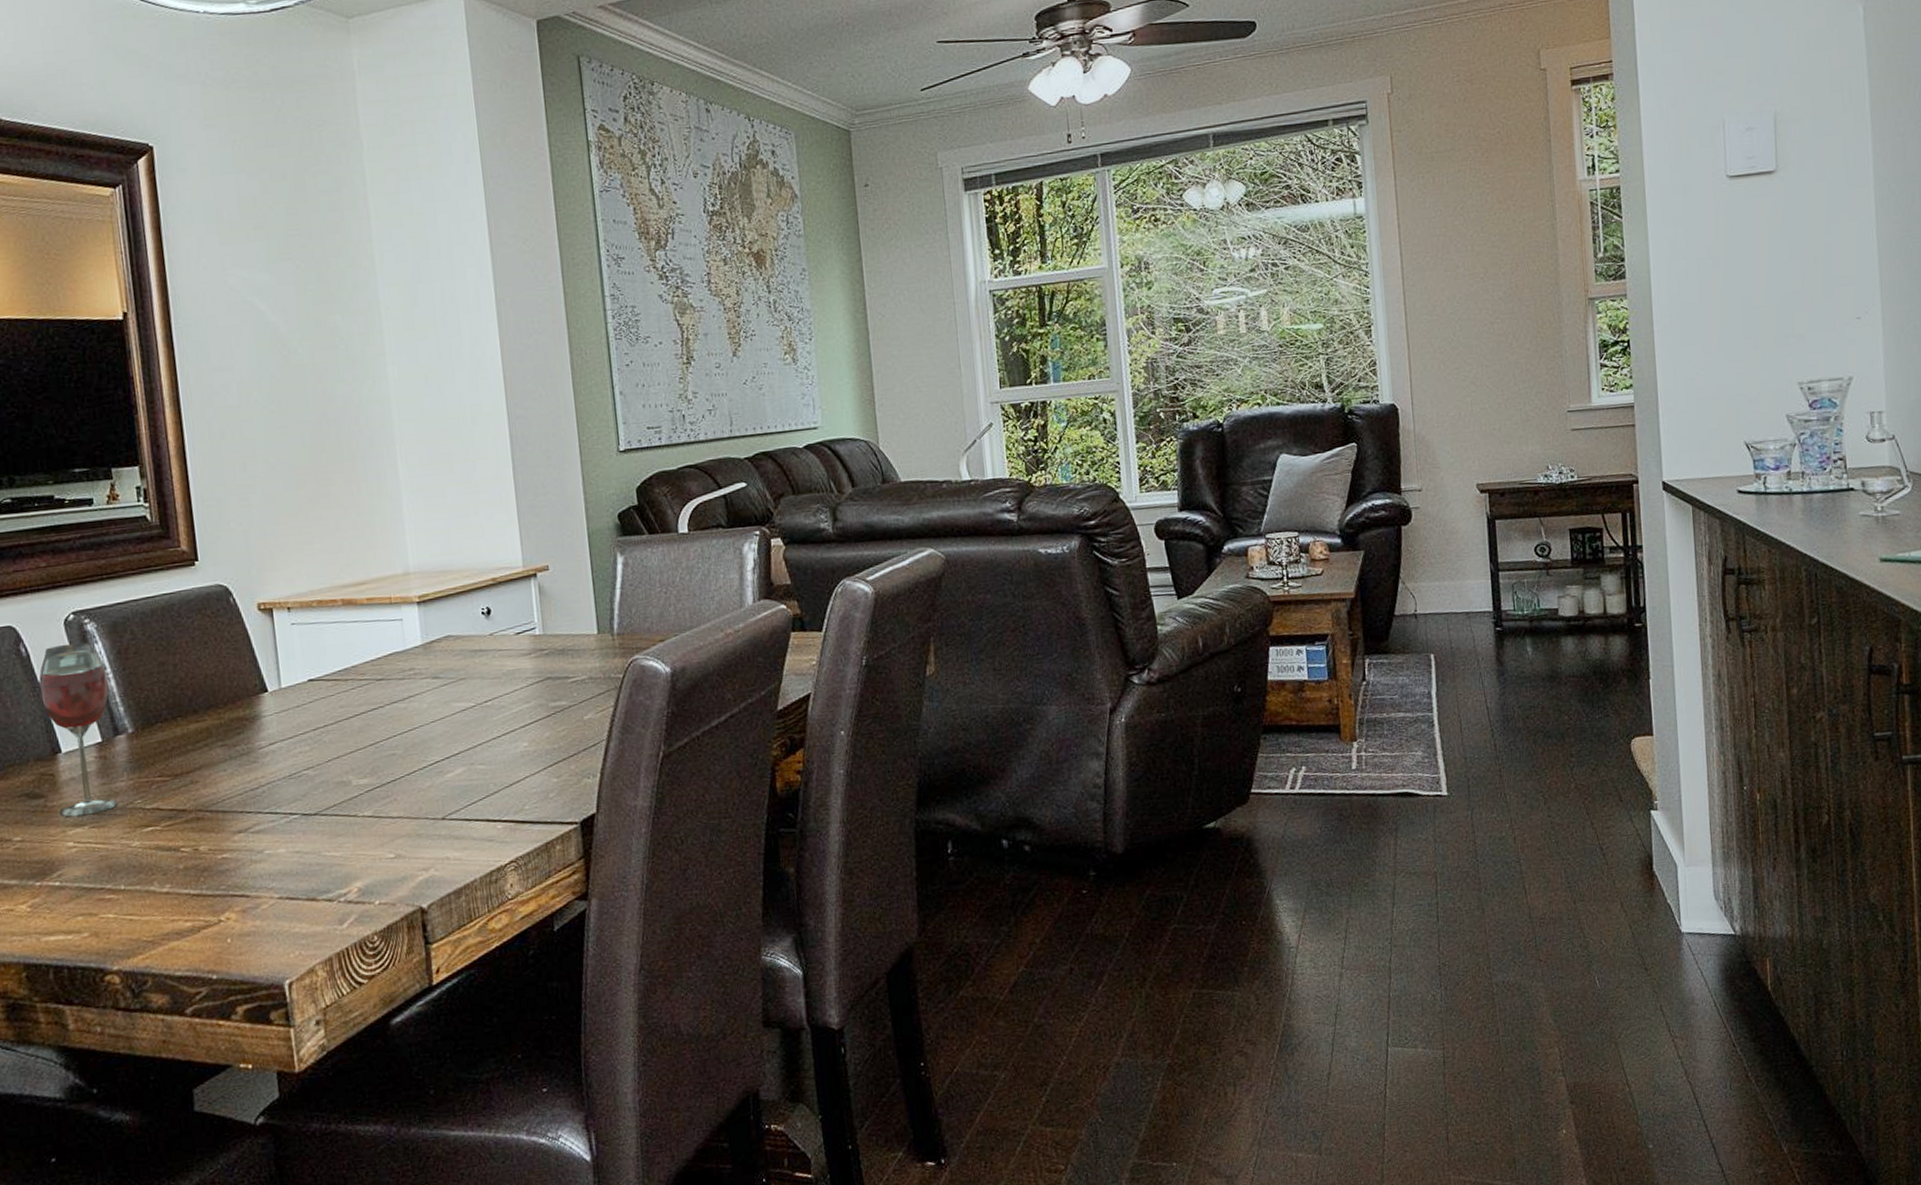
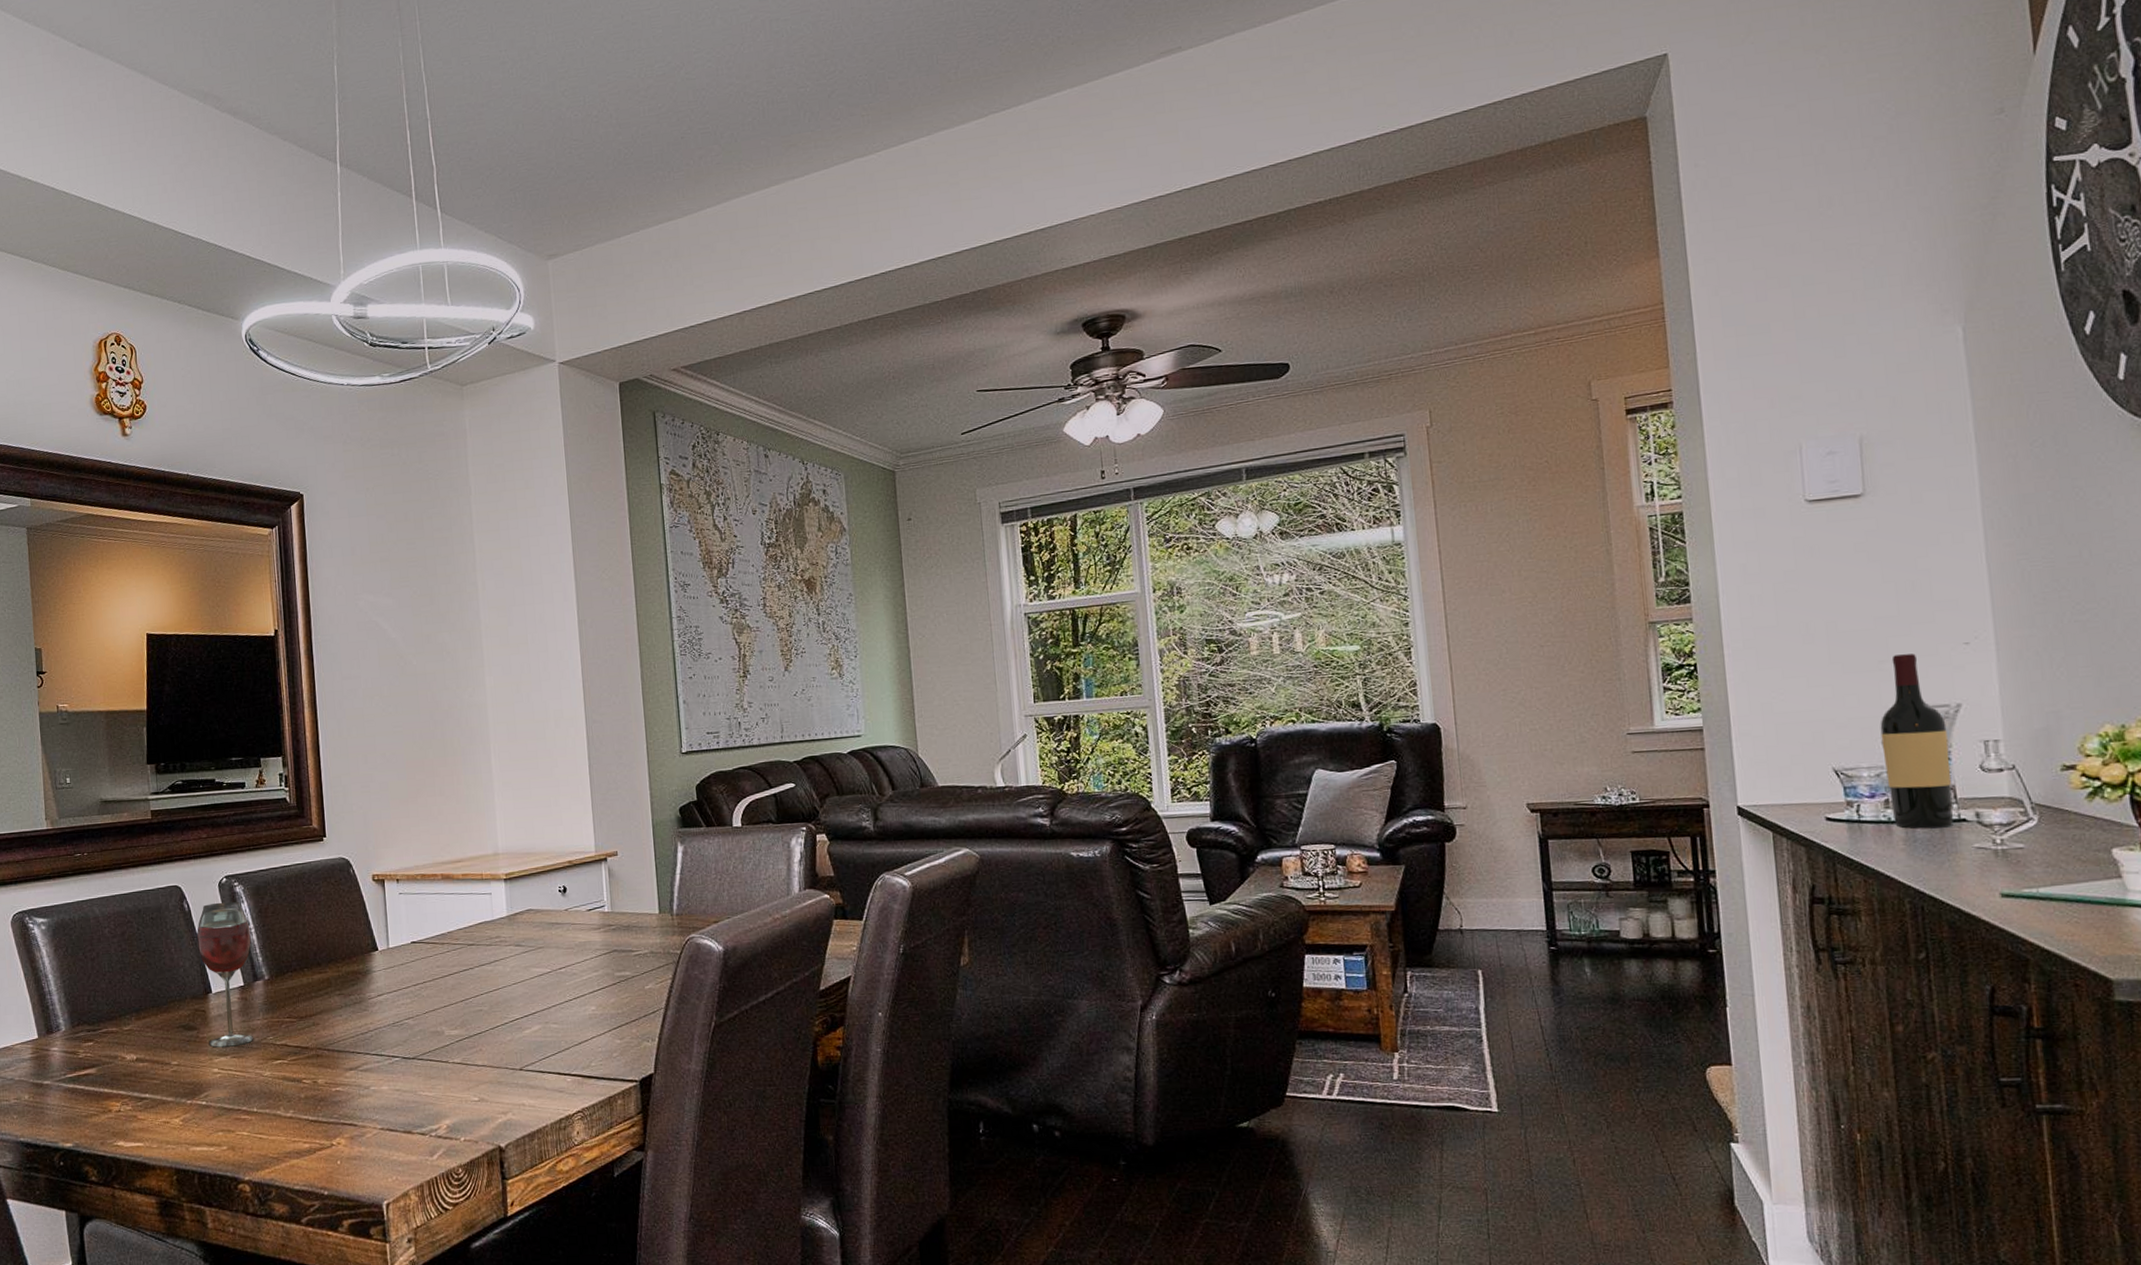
wine bottle: none [1785,328,1844,499] -> present [1880,653,1954,829]

